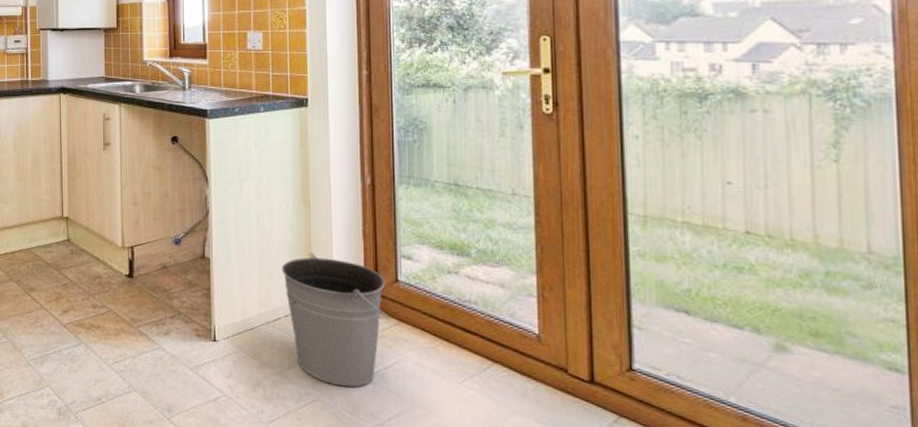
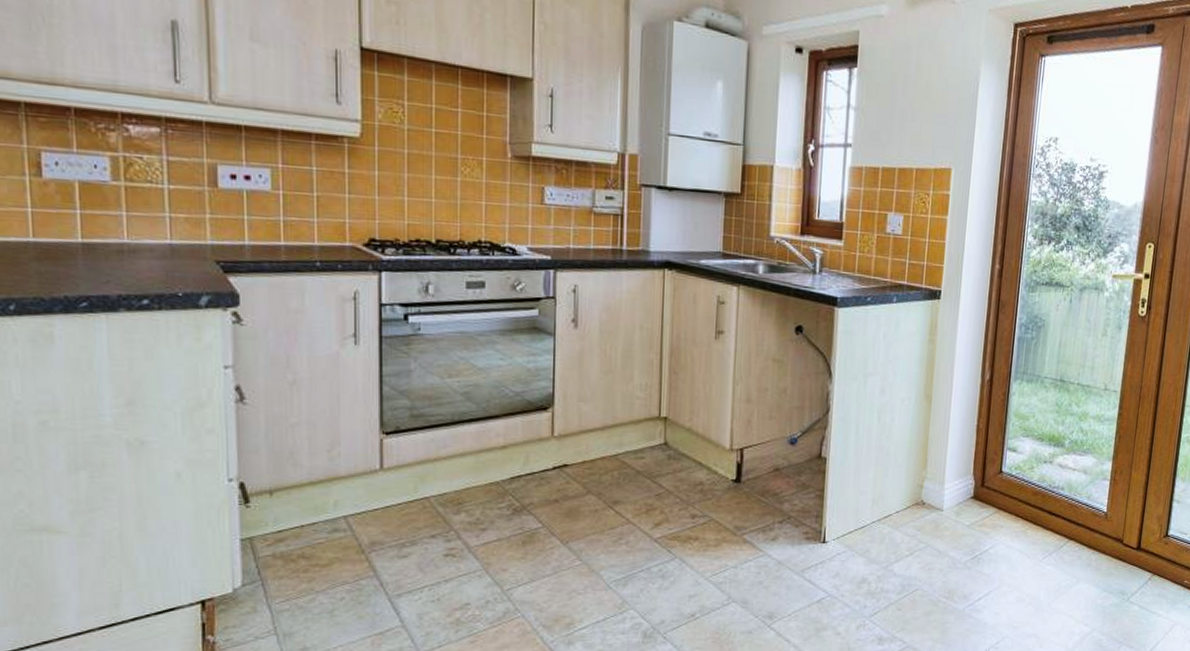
bucket: present [281,253,389,387] -> none [897,449,991,574]

